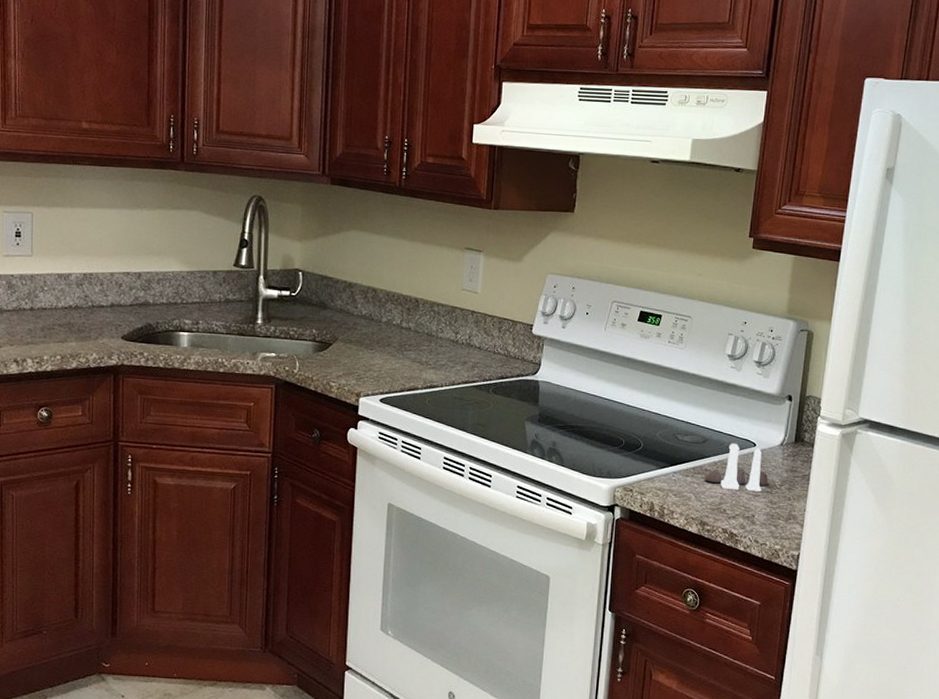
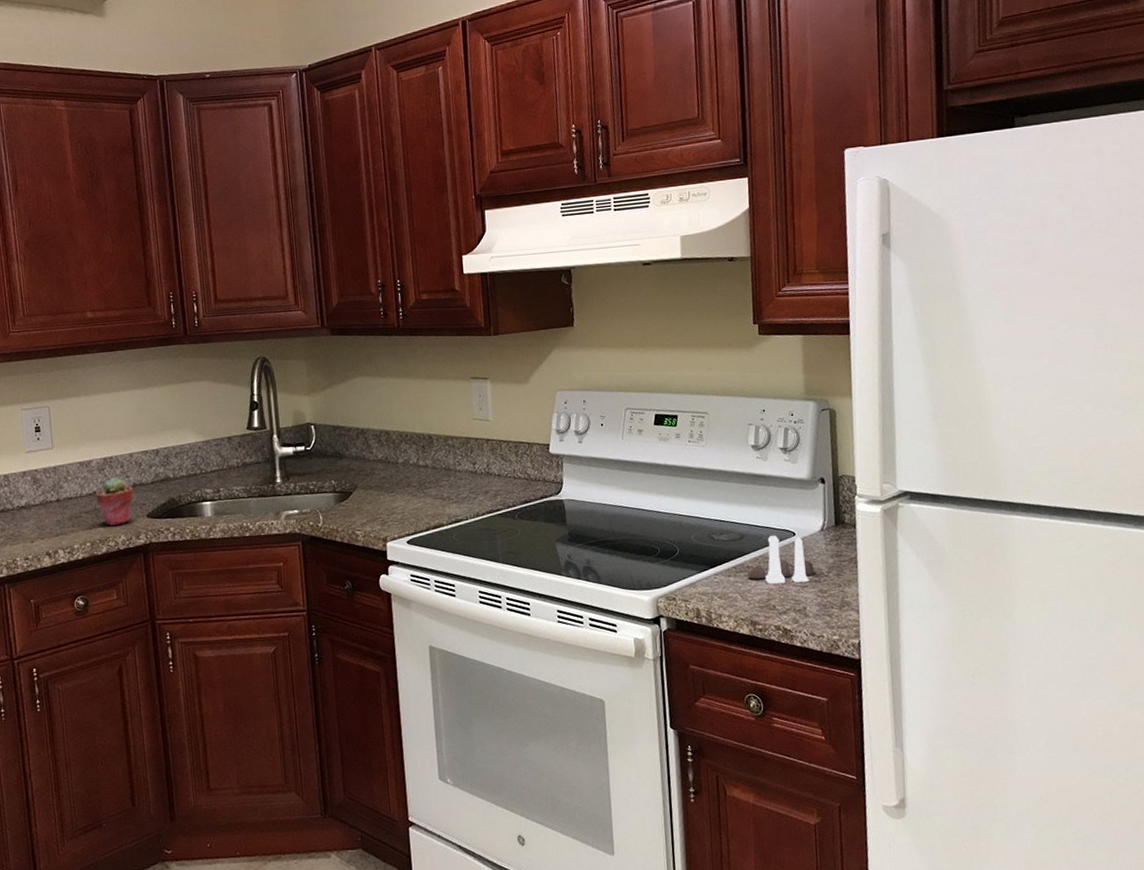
potted succulent: none [71,294,111,342] -> present [96,477,134,526]

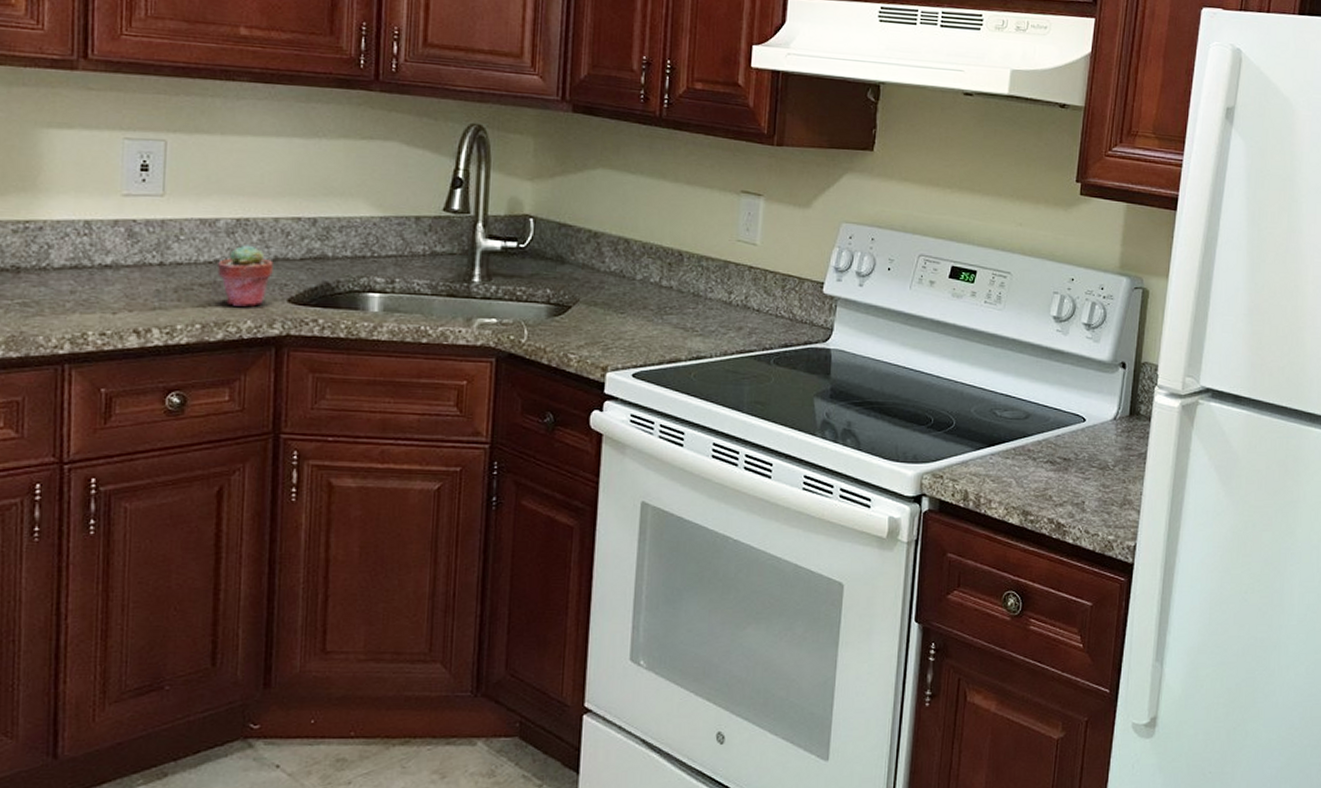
salt and pepper shaker set: present [747,535,815,584] -> none [1026,418,1100,473]

